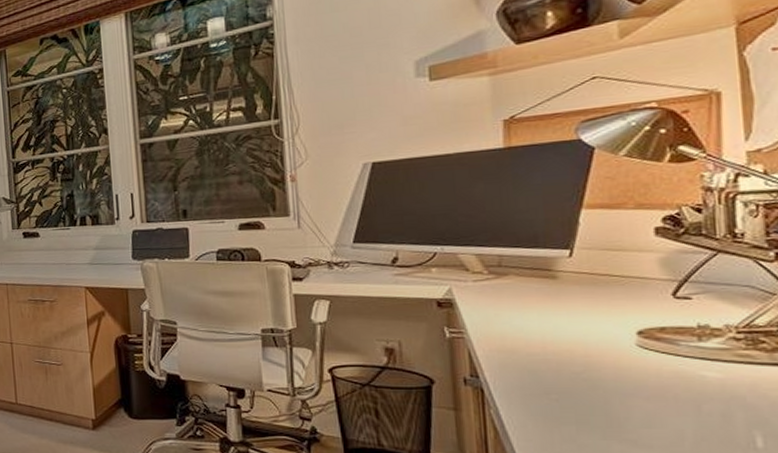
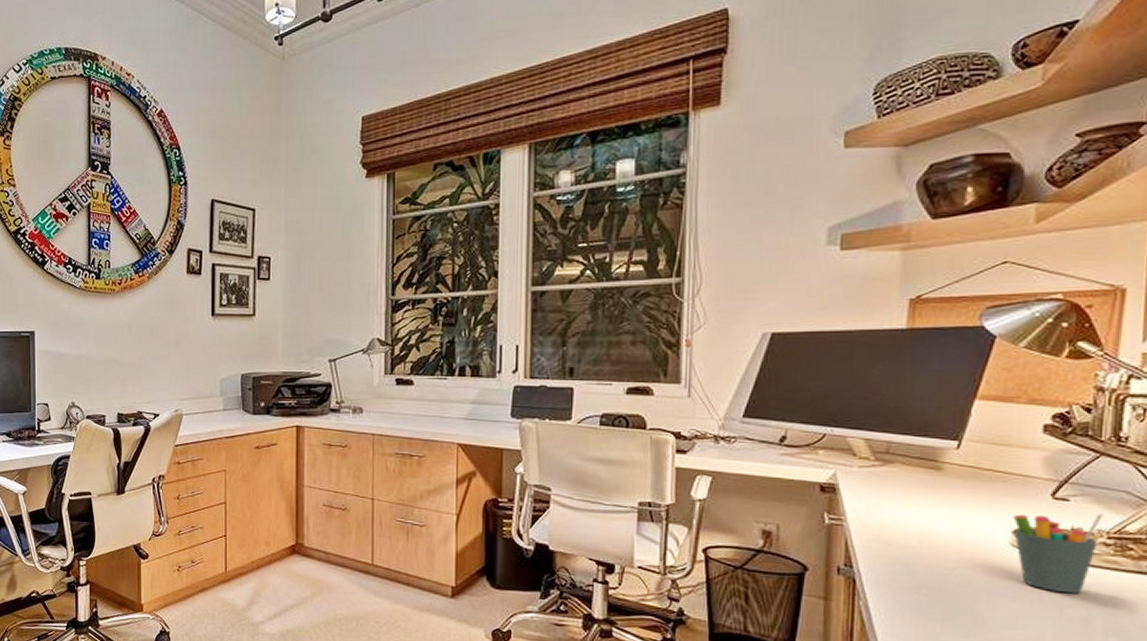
pen holder: none [635,309,729,390] -> present [1013,514,1103,594]

